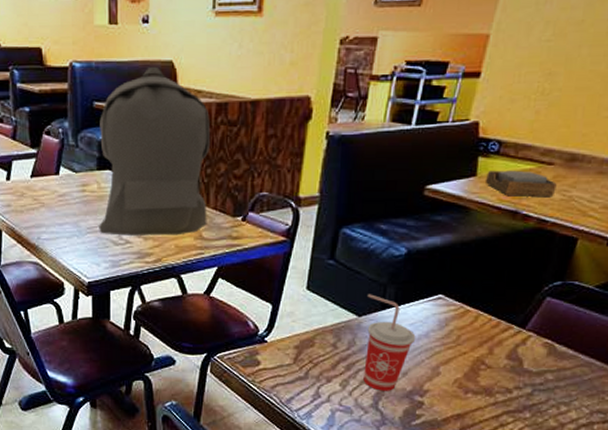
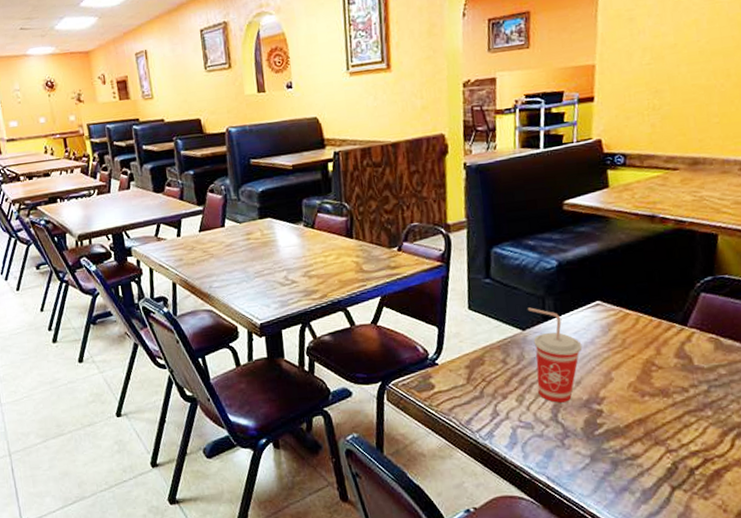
backpack: present [97,66,211,236] -> none [257,123,366,277]
napkin holder: present [485,170,557,198] -> none [617,178,686,202]

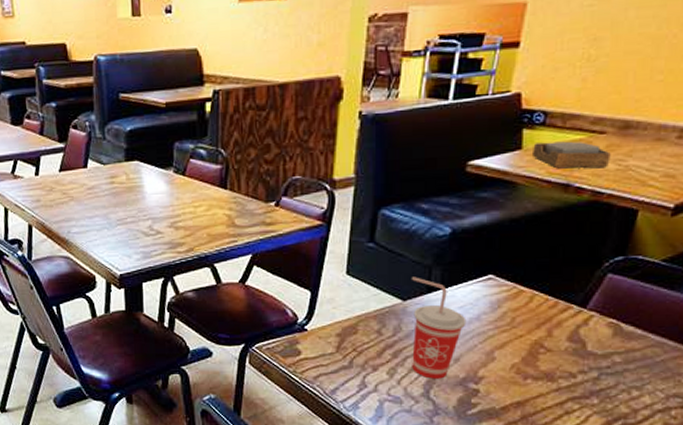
napkin holder: none [617,178,686,202] -> present [531,141,611,169]

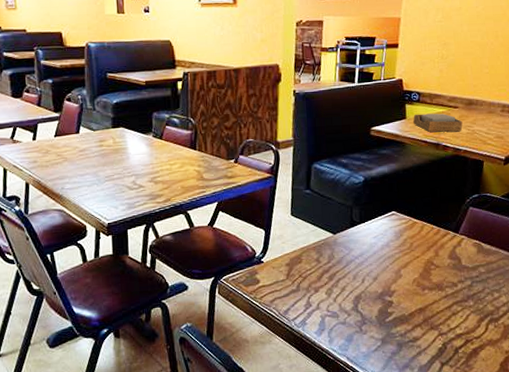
beverage cup: present [412,277,467,379] -> none [339,215,380,295]

